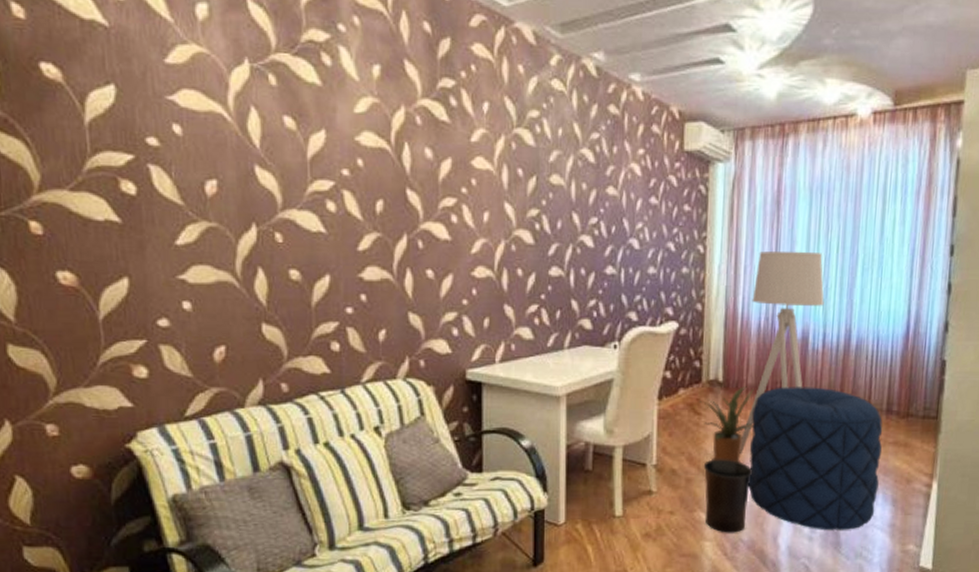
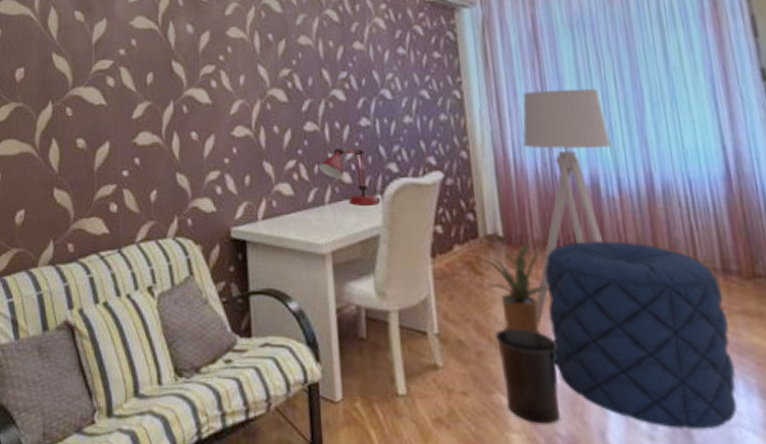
desk lamp: none [561,294,616,351] -> present [319,148,379,206]

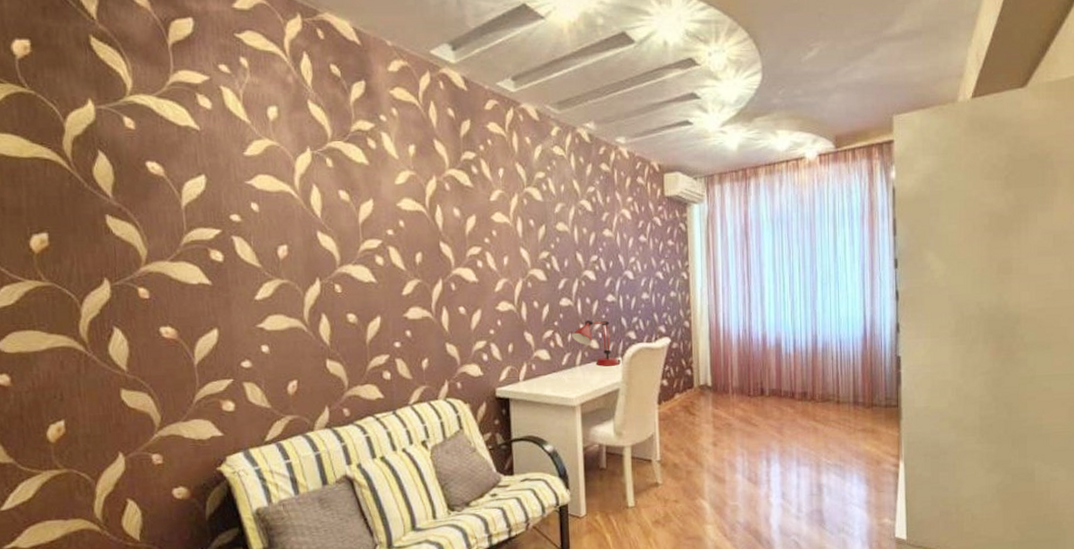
house plant: present [479,241,549,334] -> none [693,389,740,455]
waste bin: present [494,328,560,424] -> none [700,452,744,517]
floor lamp: present [522,88,611,324] -> none [730,272,792,448]
pouf: present [545,241,738,429] -> none [738,385,853,509]

